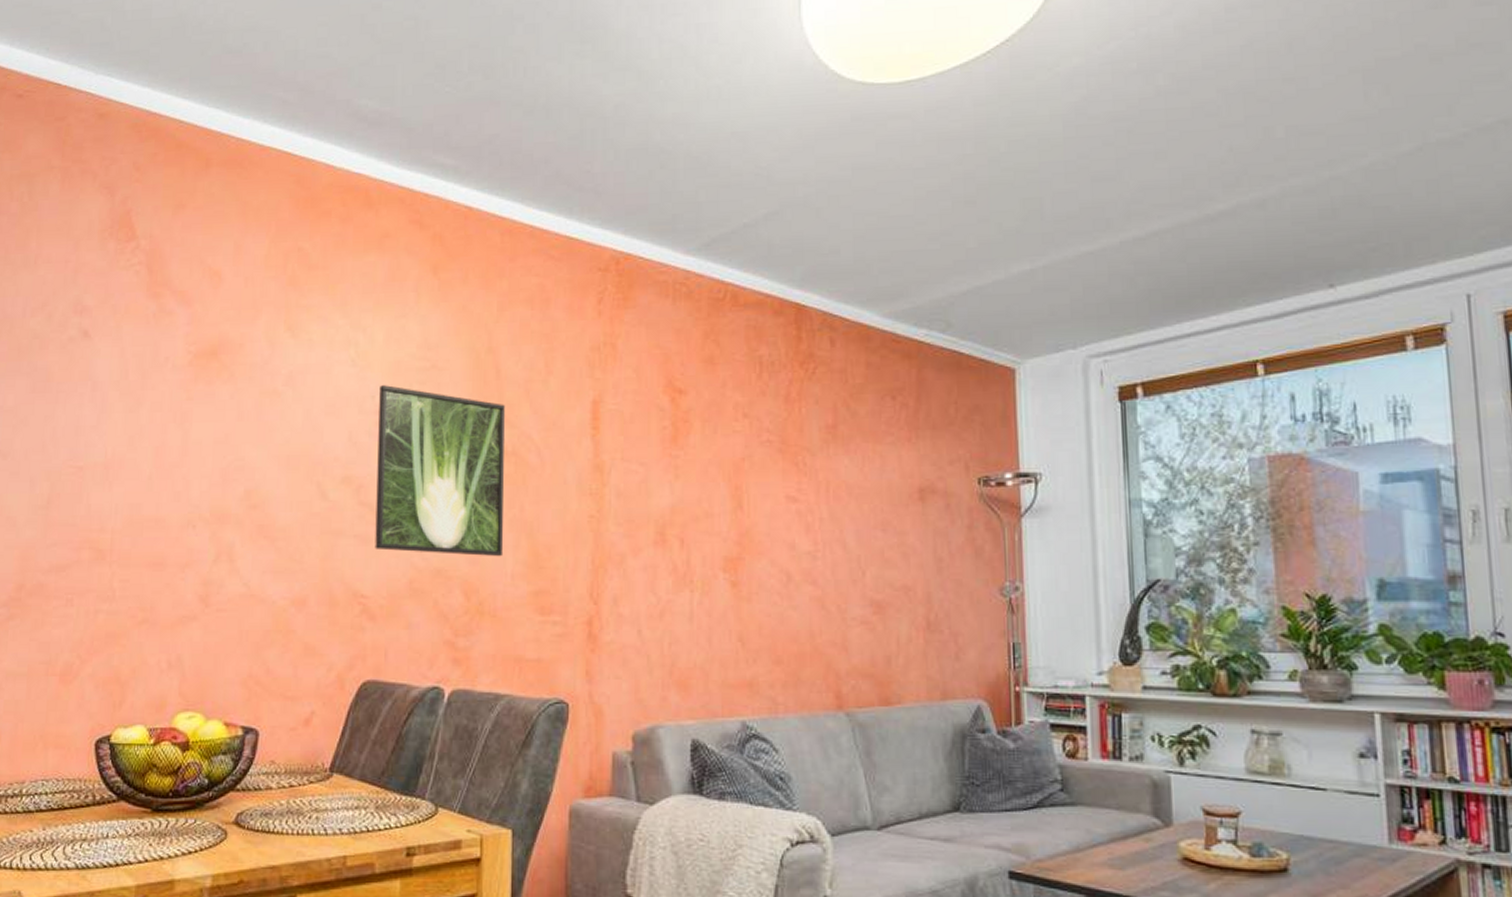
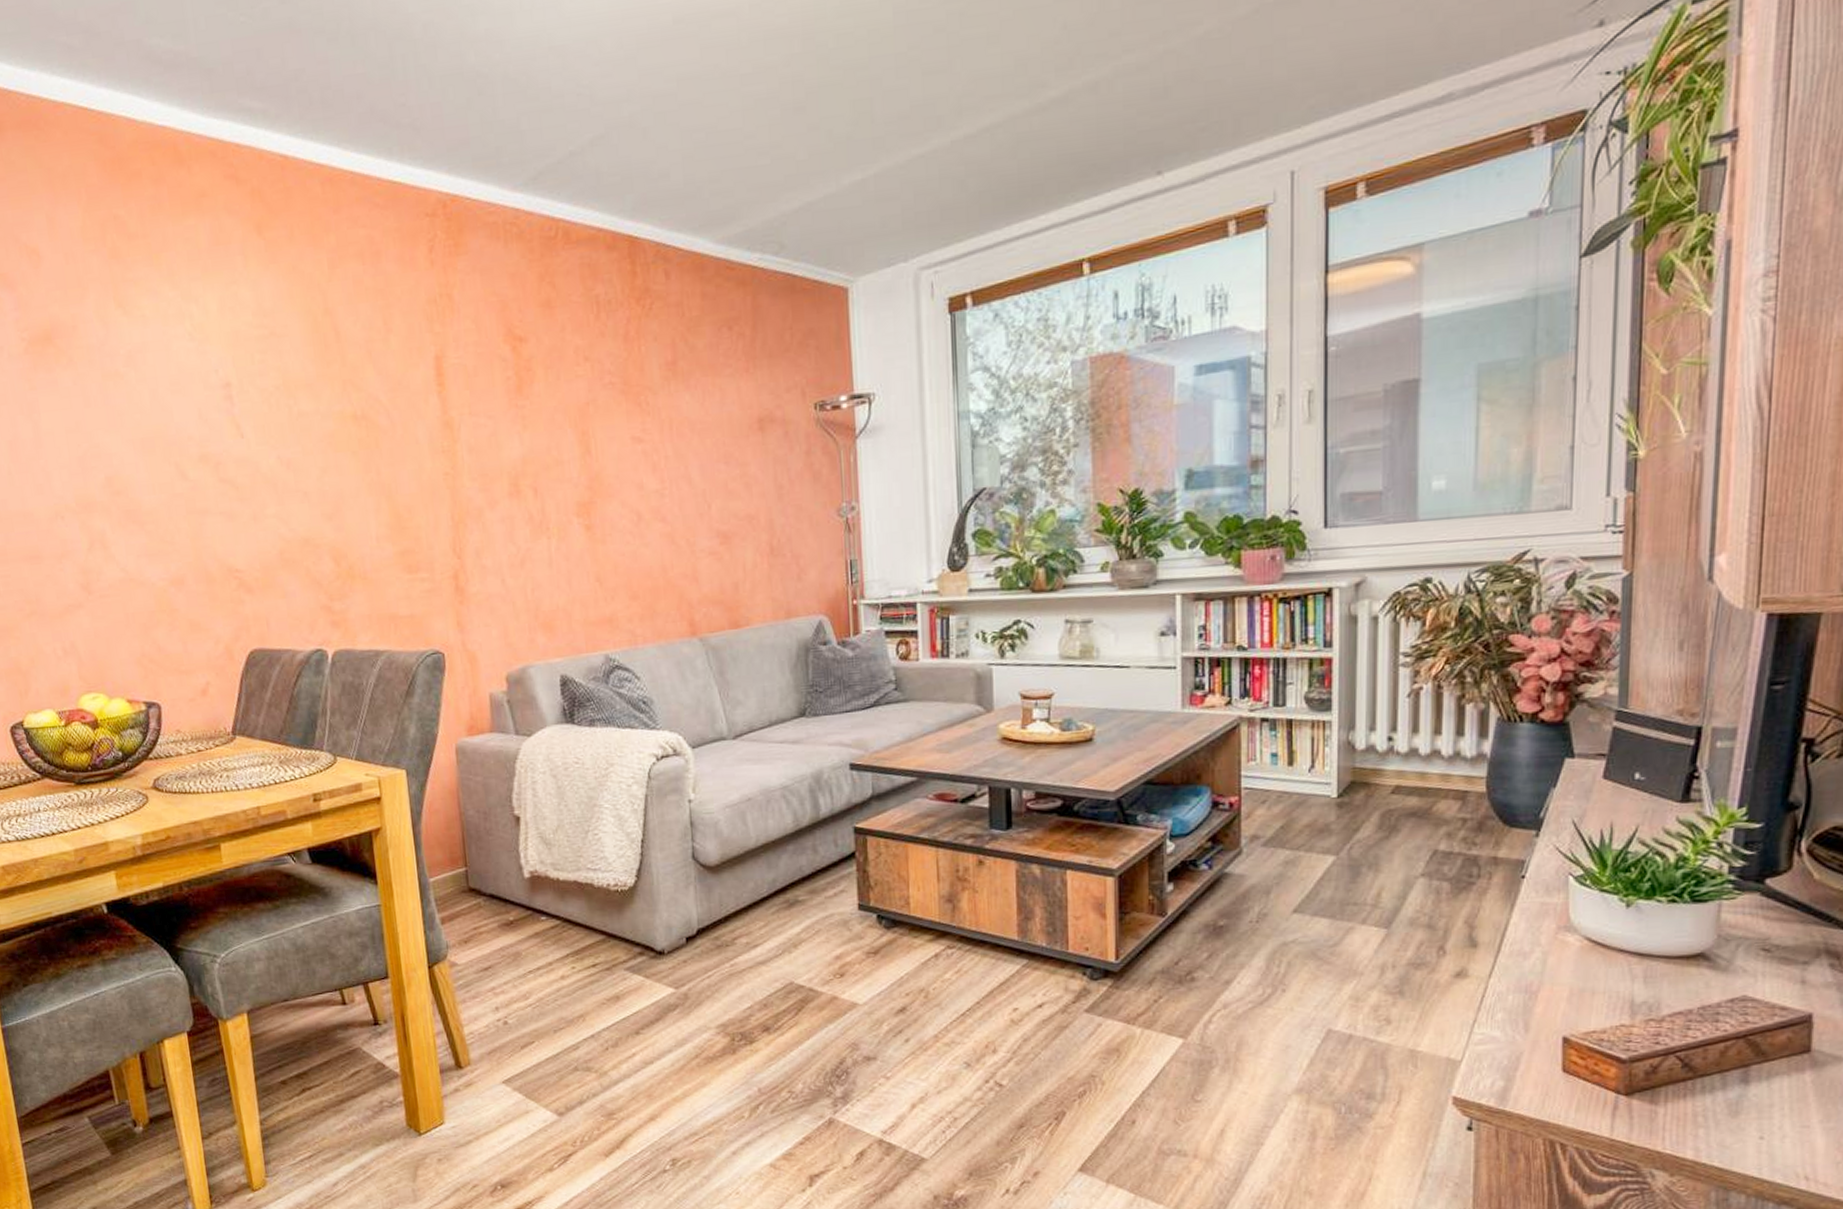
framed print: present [375,385,505,557] -> none [221,357,366,525]

